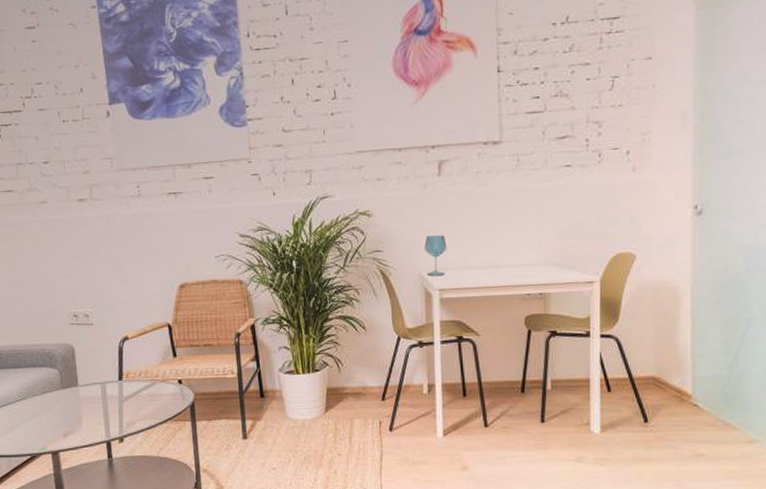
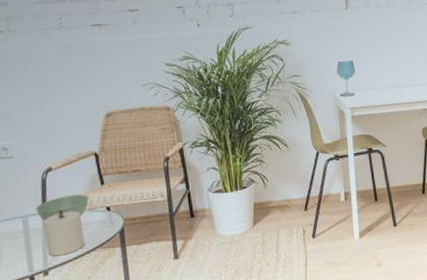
bowl: none [113,365,162,389] -> present [35,194,90,221]
candle: none [120,379,157,425] -> present [43,209,85,257]

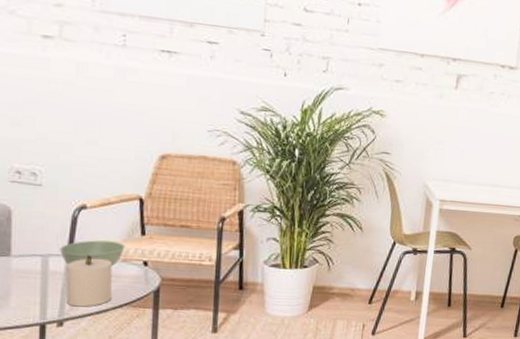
wine glass: present [336,60,356,96] -> none [431,146,454,187]

